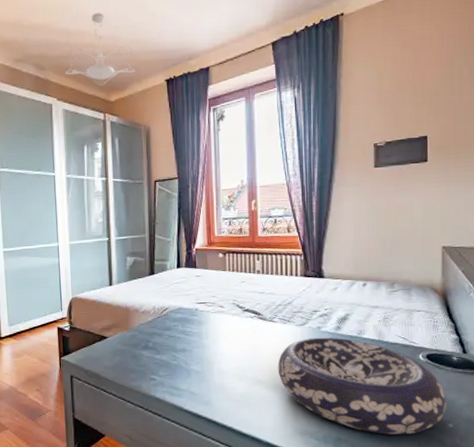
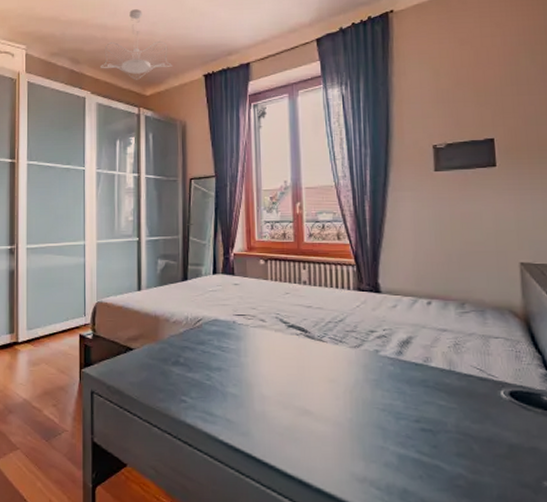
decorative bowl: present [277,337,447,435] -> none [328,363,540,492]

